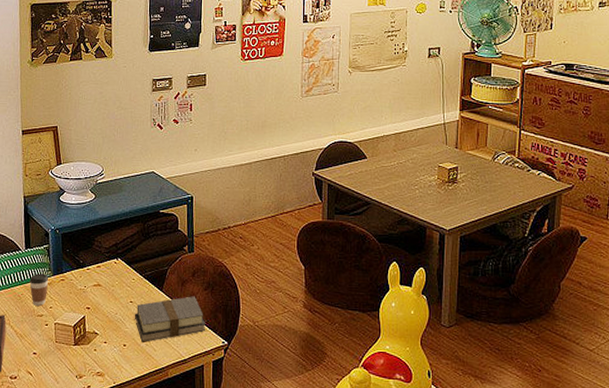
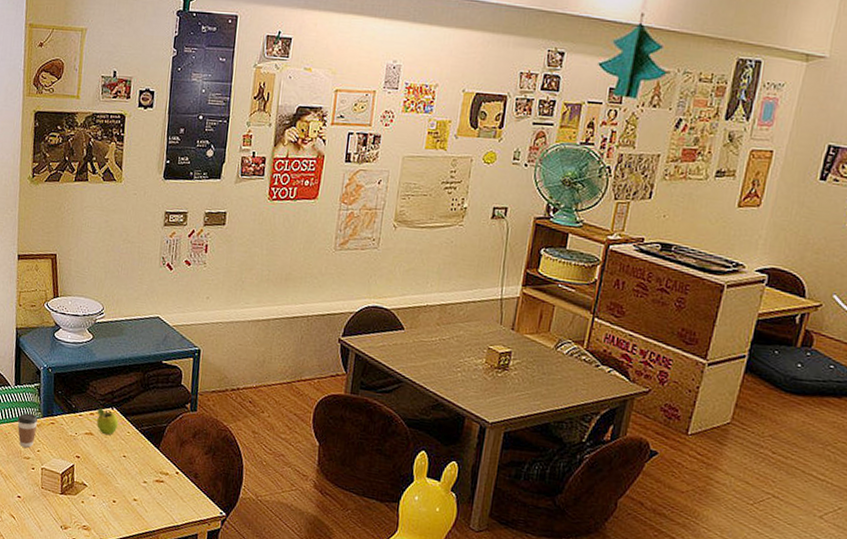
fruit: none [103,260,124,285] -> present [97,407,119,435]
book: present [134,296,206,342] -> none [126,458,204,502]

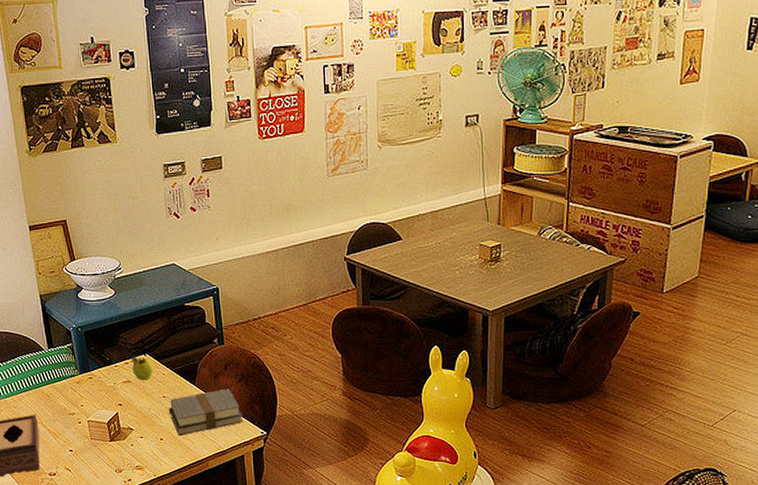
coffee cup: present [17,413,39,448] -> none [56,372,77,404]
book: none [126,458,204,502] -> present [168,388,244,436]

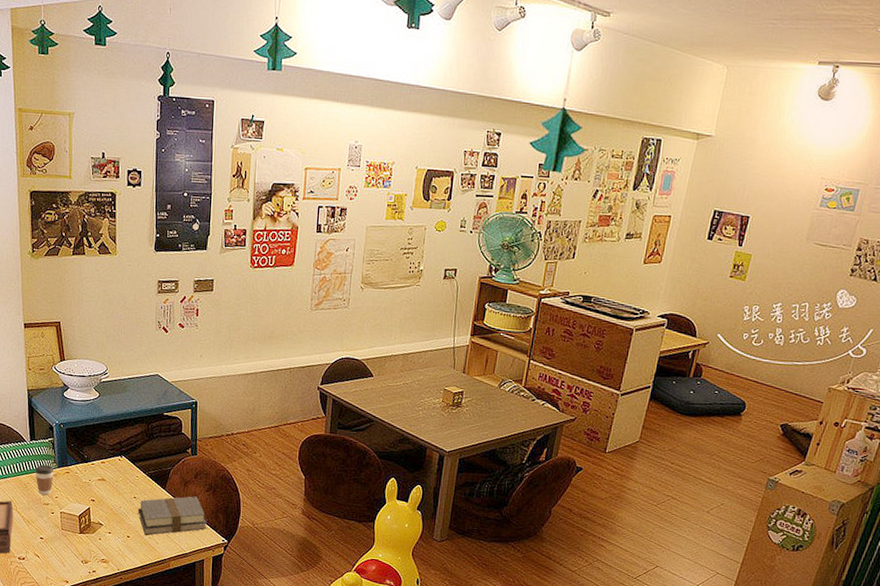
coffee cup: none [56,372,77,404] -> present [35,464,54,495]
fruit: present [131,356,153,380] -> none [107,456,128,480]

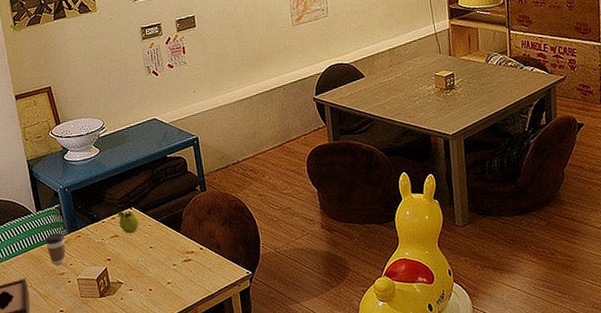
fruit: none [107,456,128,480] -> present [117,210,140,234]
book: present [137,496,207,536] -> none [155,233,229,284]

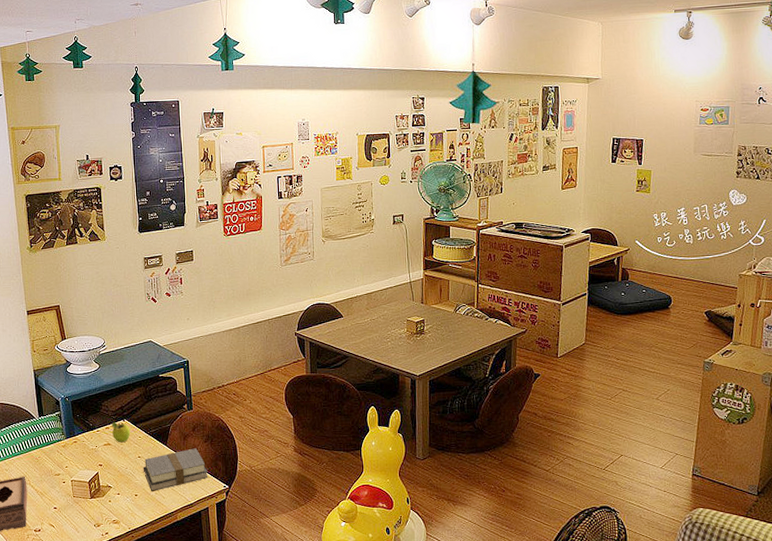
coffee cup: present [45,233,66,265] -> none [45,438,63,466]
book: none [155,233,229,284] -> present [143,448,209,491]

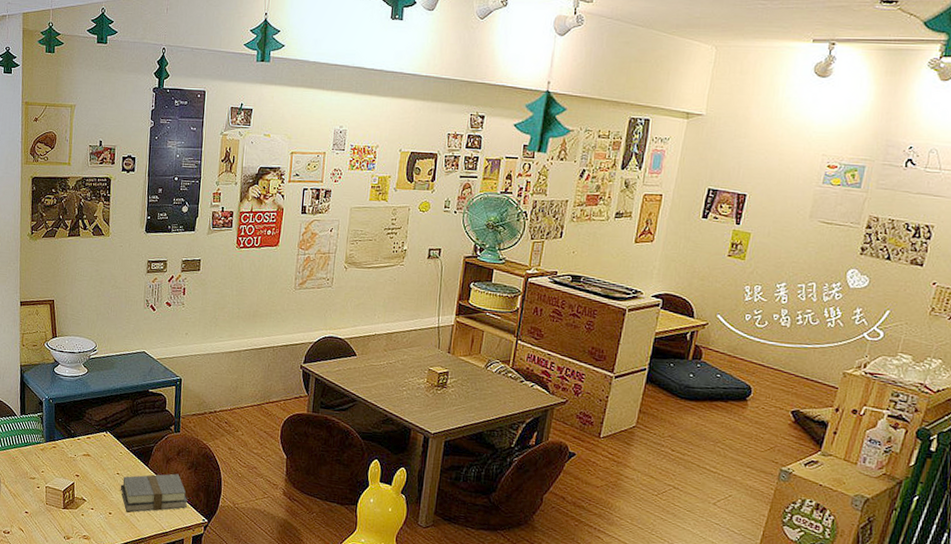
fruit: present [111,421,131,443] -> none [93,432,112,456]

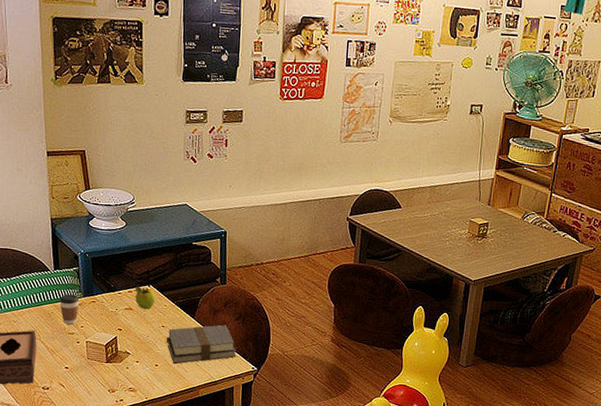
coffee cup: none [23,439,42,469] -> present [59,294,80,325]
fruit: none [93,432,112,456] -> present [135,285,156,309]

